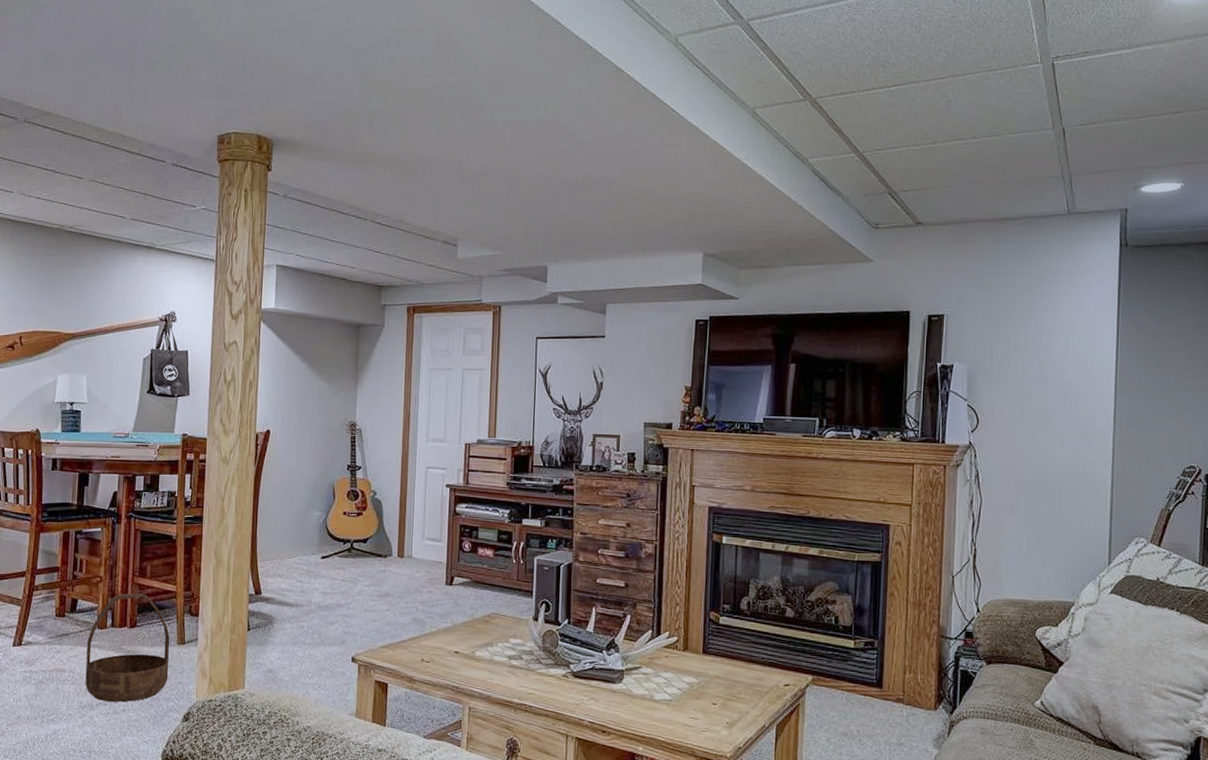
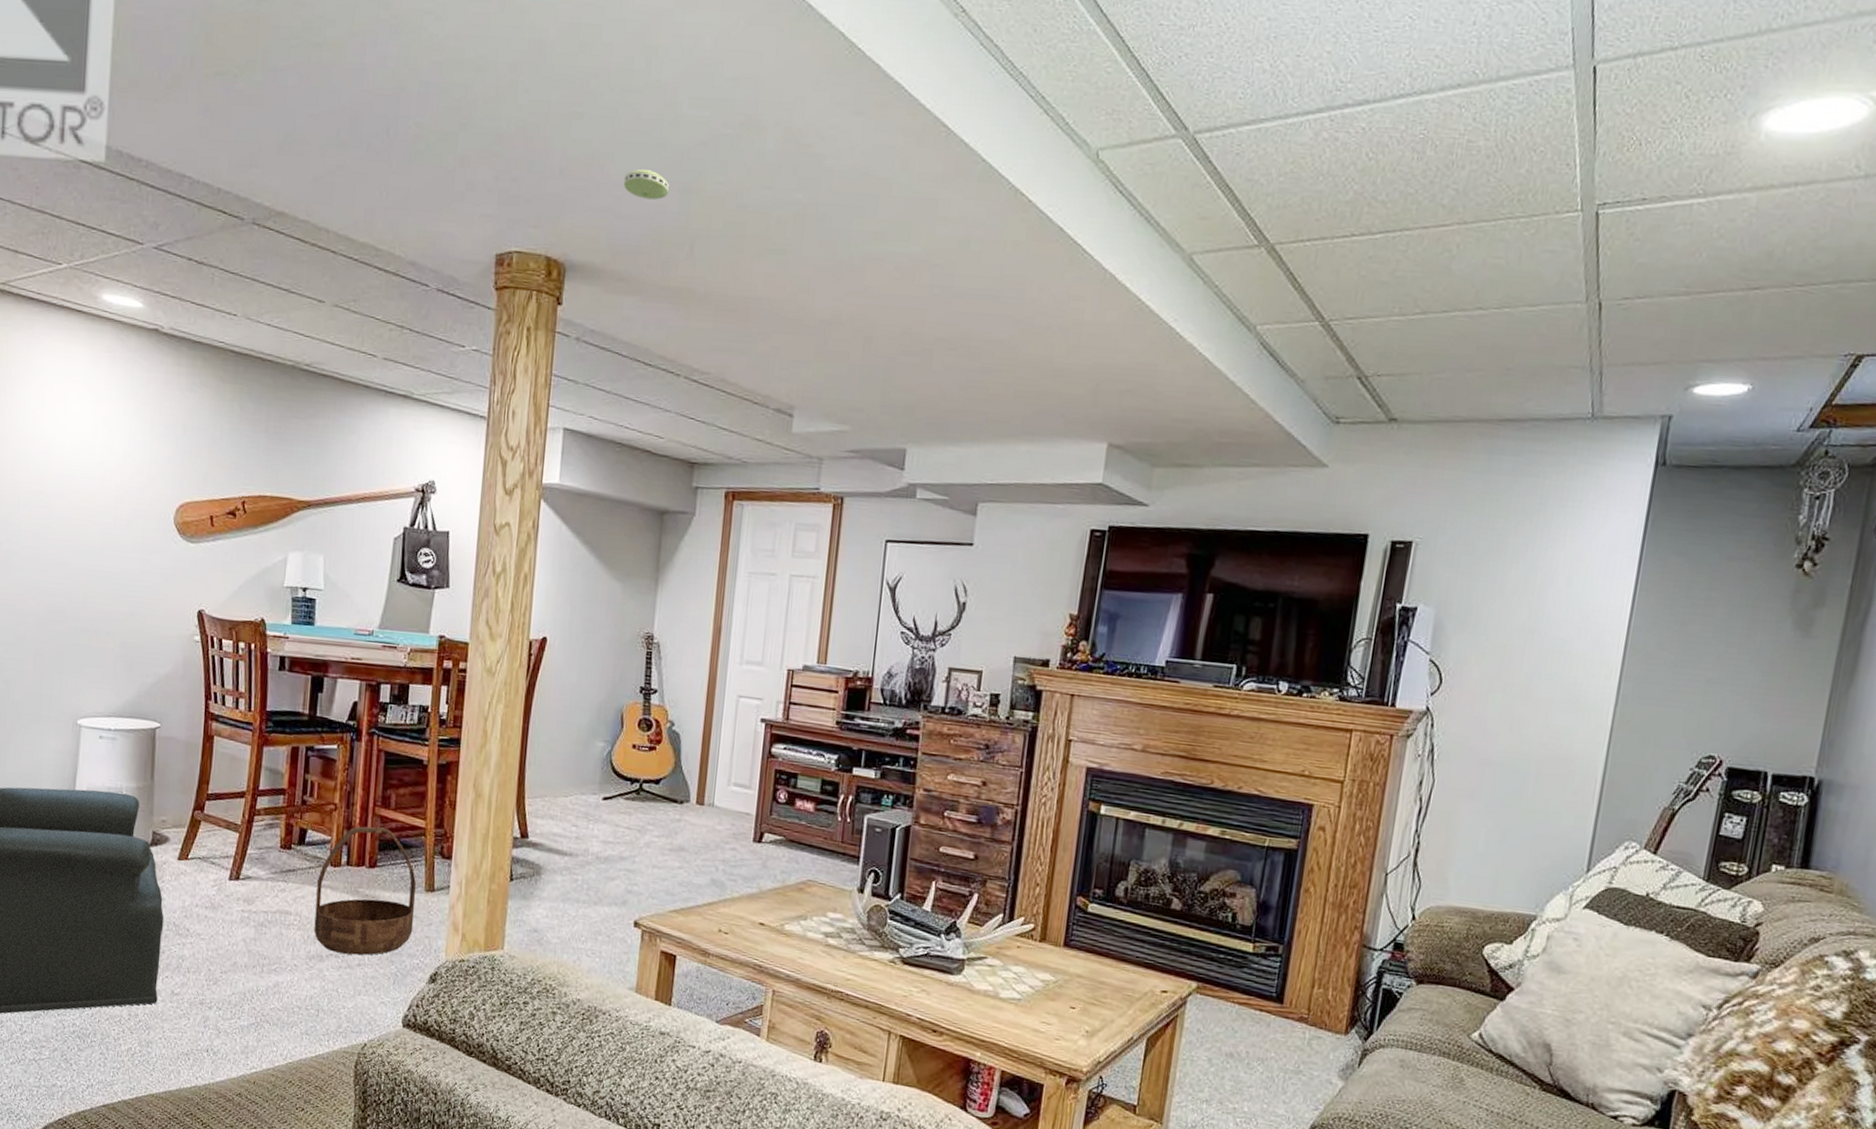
smoke detector: none [315,66,351,88] -> present [623,168,669,200]

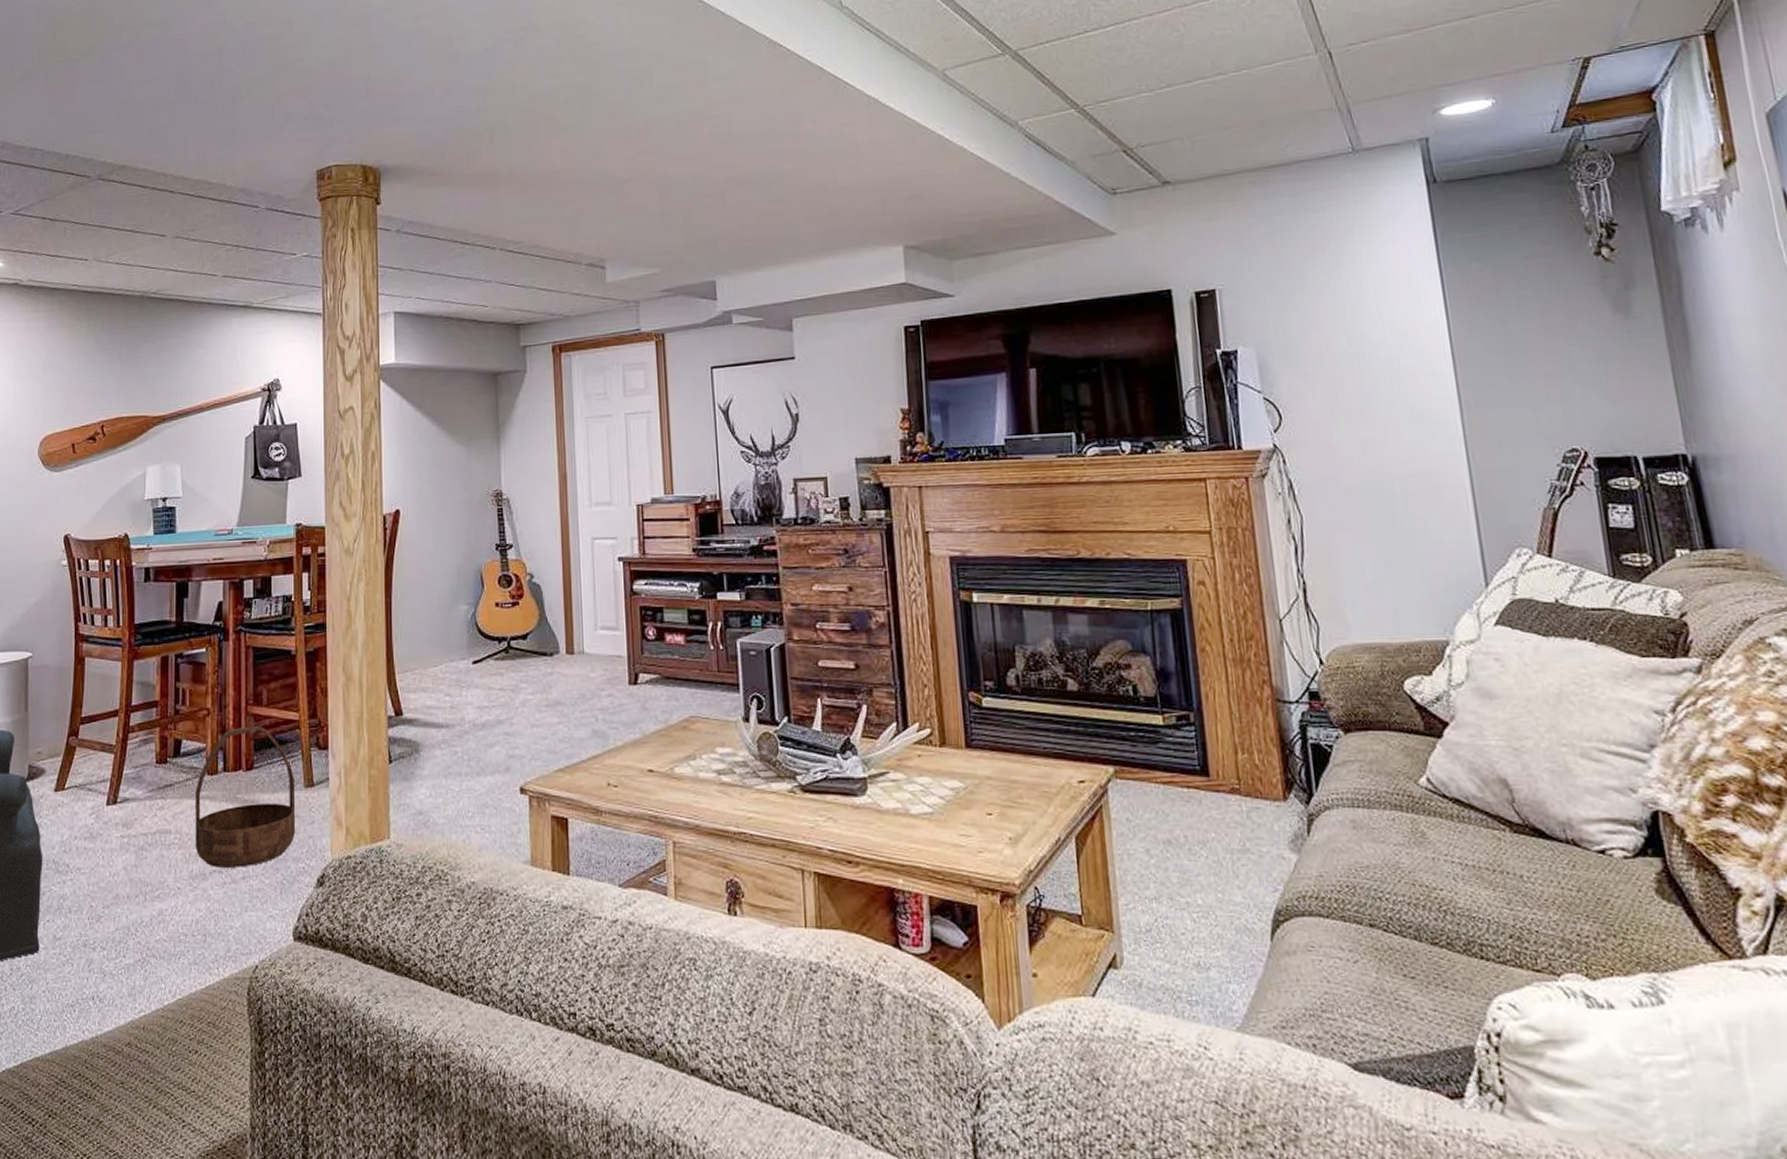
smoke detector: present [623,168,669,200] -> none [423,78,464,104]

